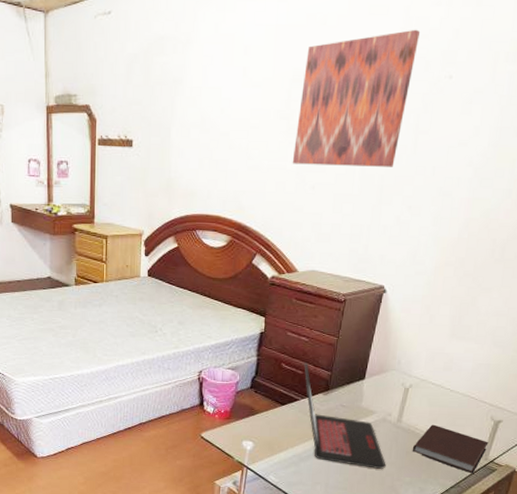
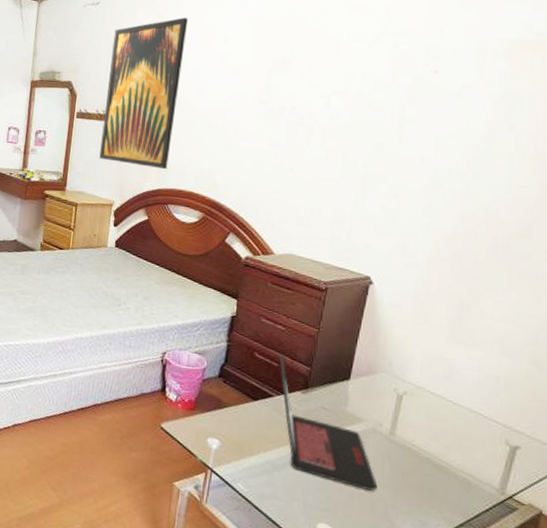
wall art: none [125,26,207,195] -> present [99,17,189,170]
wall art: present [292,29,421,167] -> none [269,26,403,155]
notebook: present [412,424,489,474] -> none [409,442,505,511]

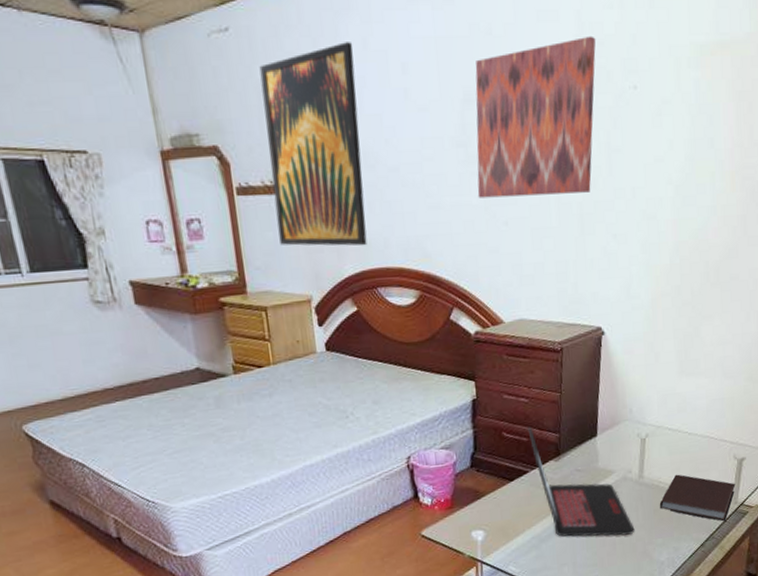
wall art: none [269,26,403,155] -> present [475,36,596,198]
notebook: none [409,442,505,511] -> present [659,474,736,522]

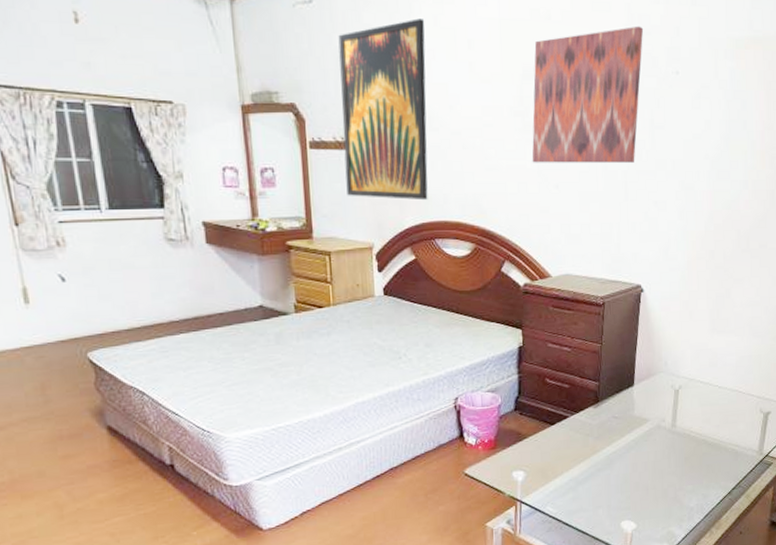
laptop: present [528,427,635,537] -> none [569,374,667,481]
notebook: present [659,474,736,522] -> none [690,425,761,472]

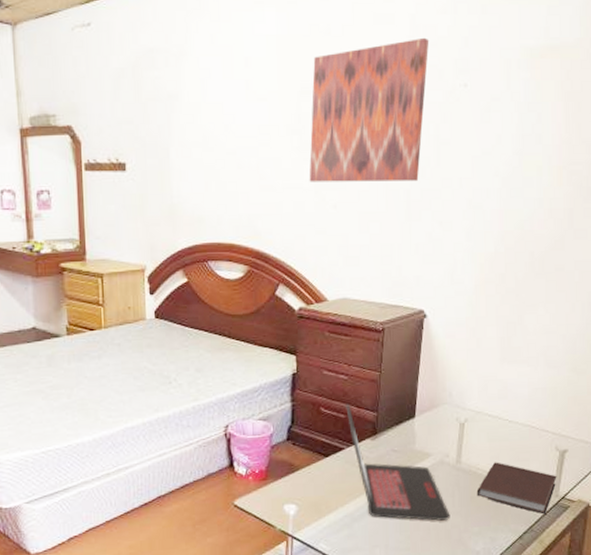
wall art: present [338,18,428,201] -> none [115,38,202,222]
laptop: none [569,374,667,481] -> present [346,404,450,521]
notebook: none [690,425,761,472] -> present [476,462,557,515]

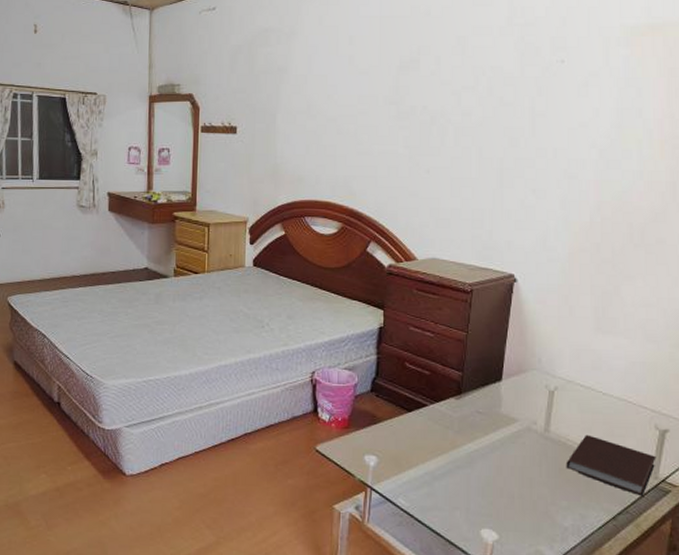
wall art: present [309,37,429,182] -> none [404,17,527,150]
laptop: present [346,404,450,521] -> none [431,361,537,490]

